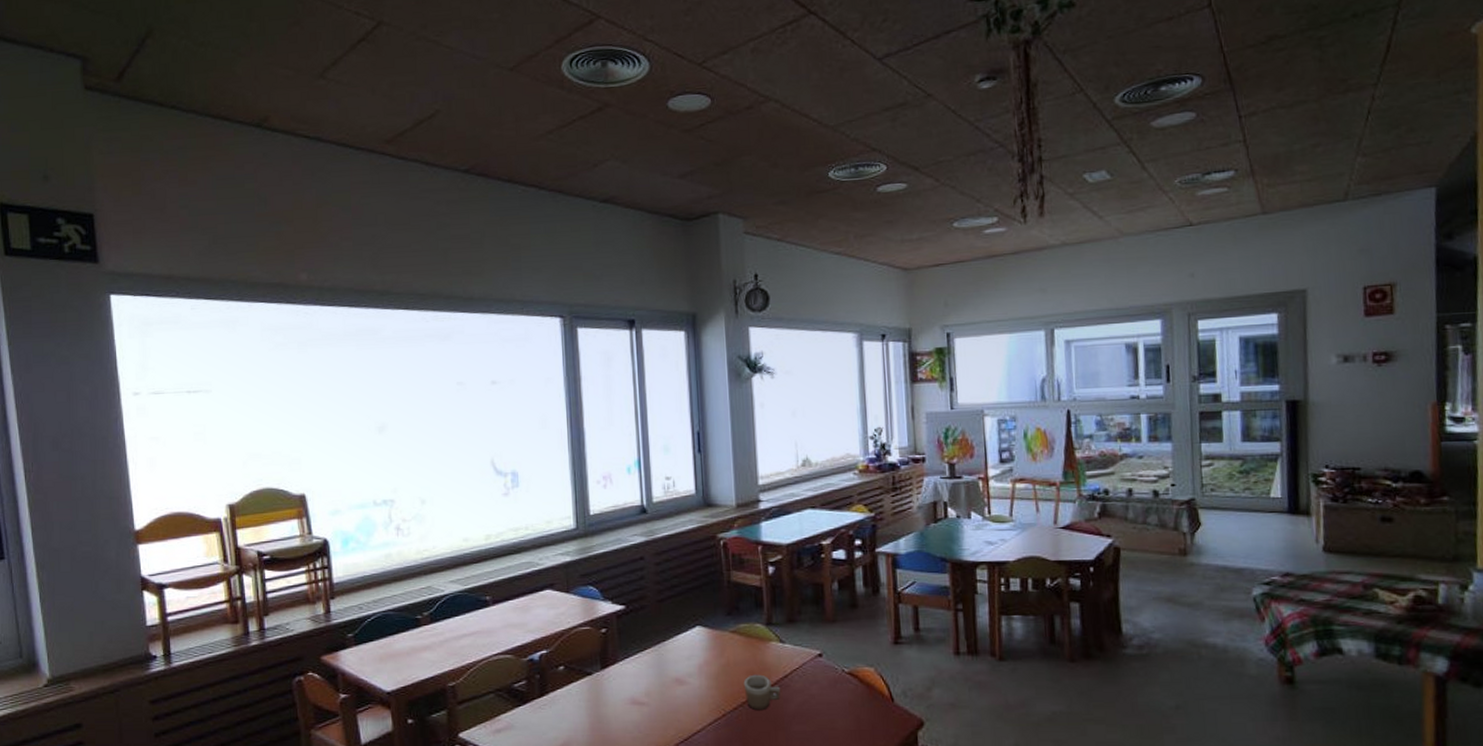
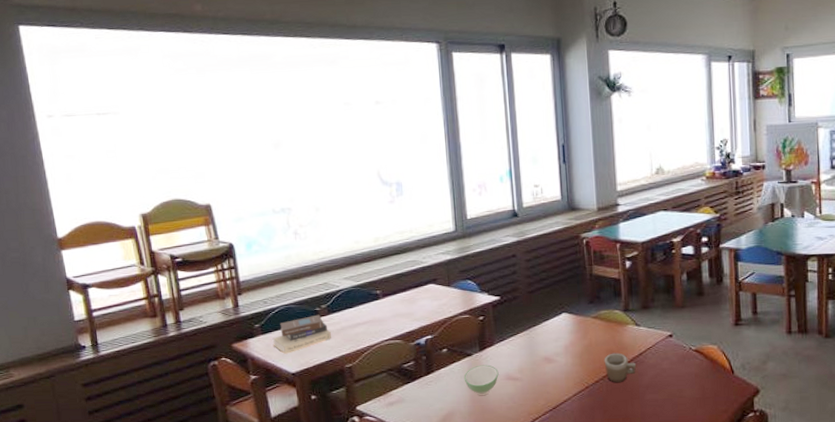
books: none [366,623,433,669] -> present [272,314,331,354]
bowl: none [582,686,623,724] -> present [464,365,499,396]

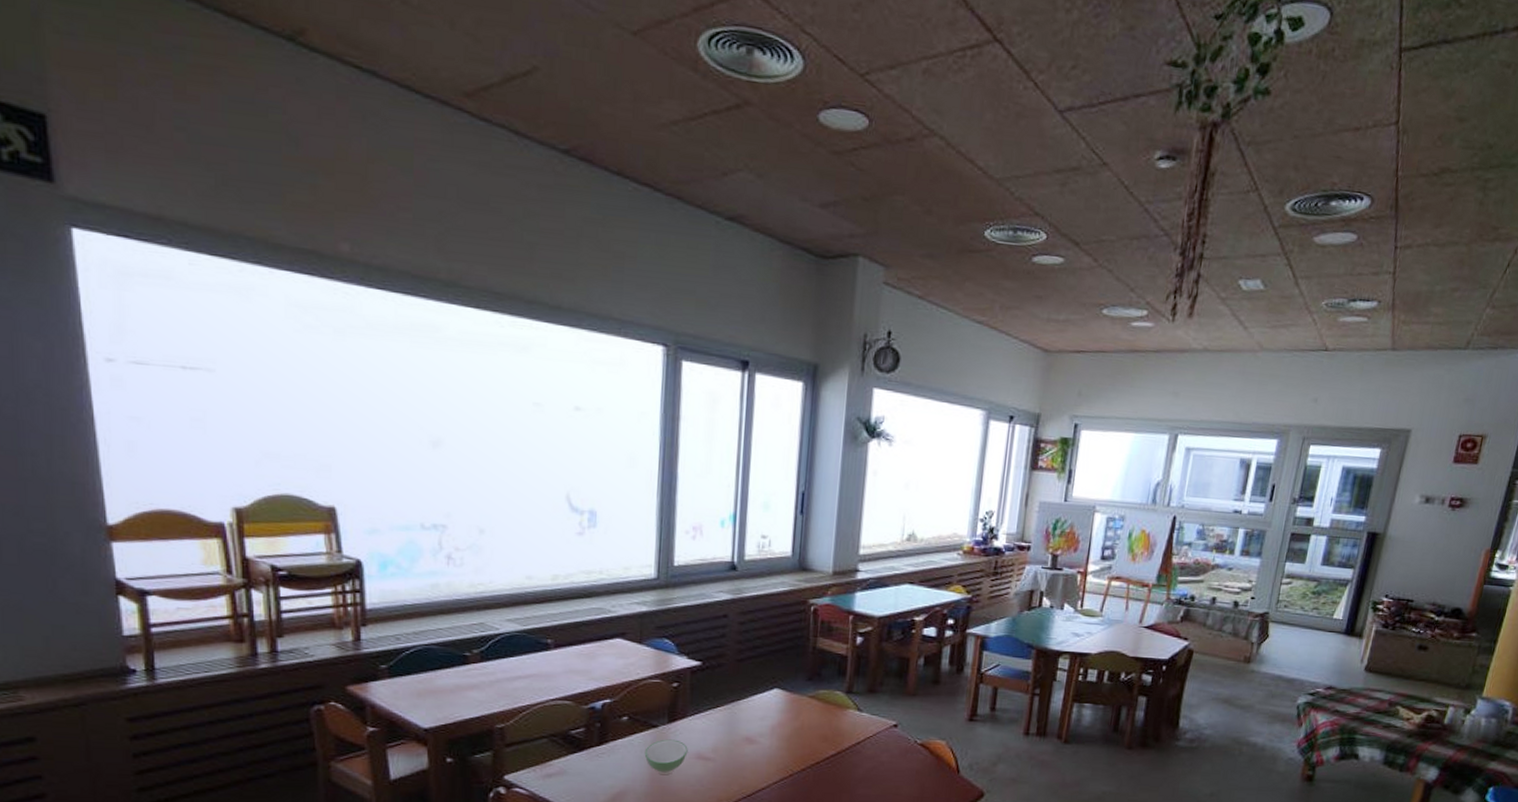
books: present [272,314,331,354] -> none [402,660,481,704]
cup: present [604,353,636,383] -> none [815,739,851,774]

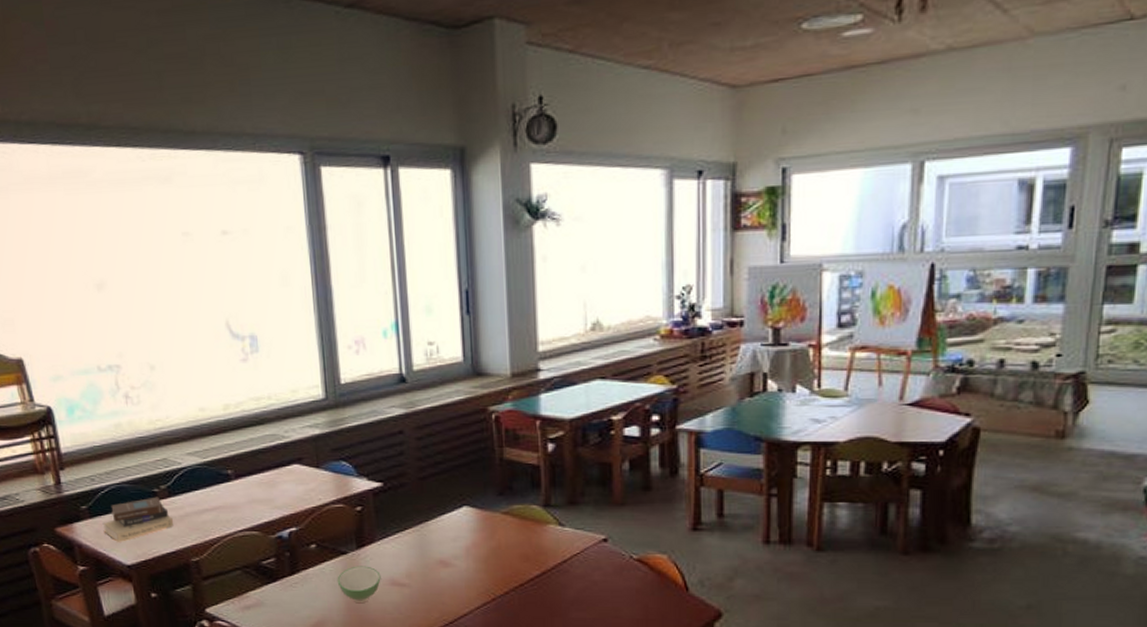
books: none [402,660,481,704] -> present [102,496,173,542]

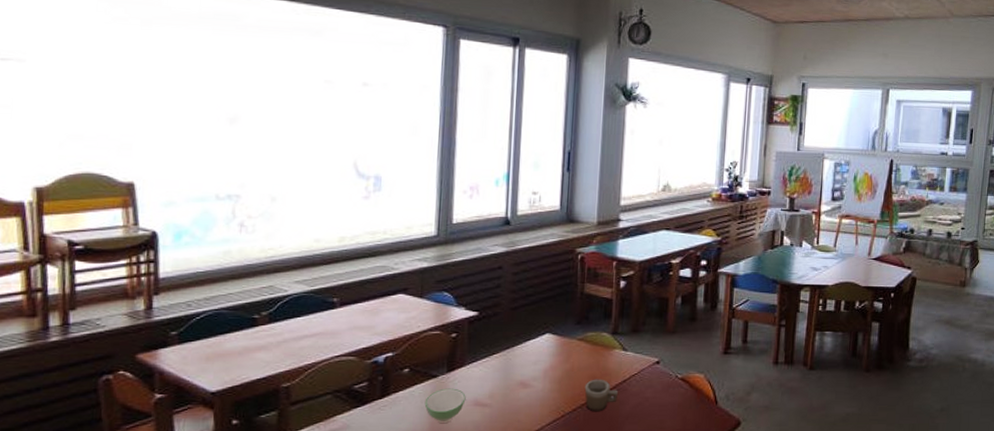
books: present [102,496,173,542] -> none [191,323,269,368]
cup: none [516,558,558,596] -> present [584,379,618,412]

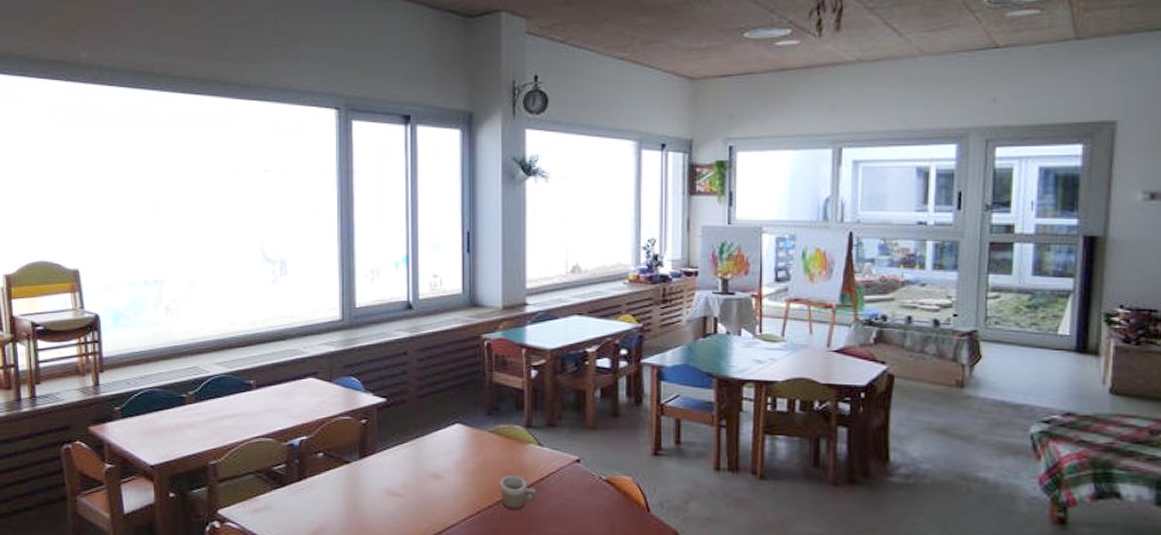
bowl: present [424,388,466,424] -> none [339,475,379,511]

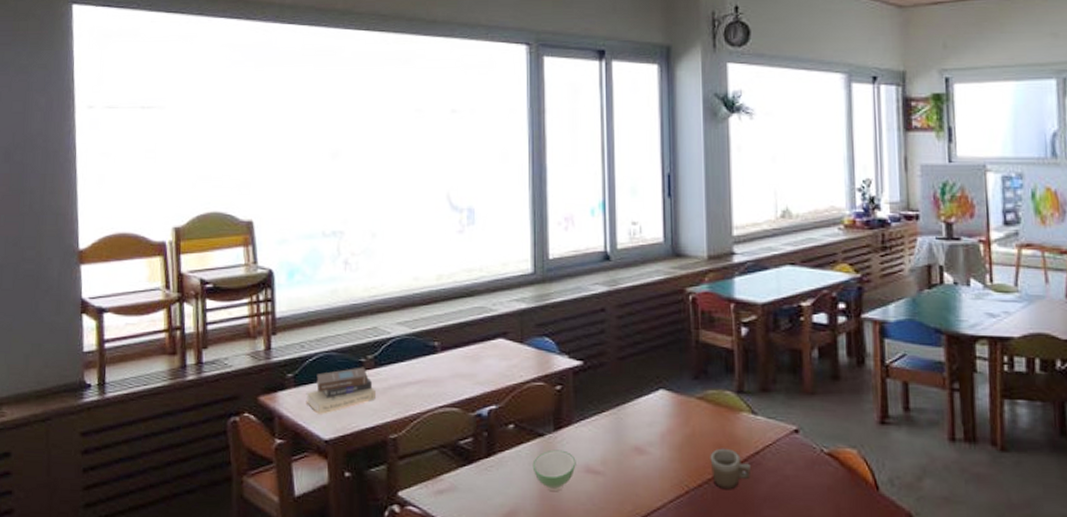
books: none [132,401,196,443] -> present [306,367,376,414]
bowl: none [339,475,379,511] -> present [532,449,576,492]

